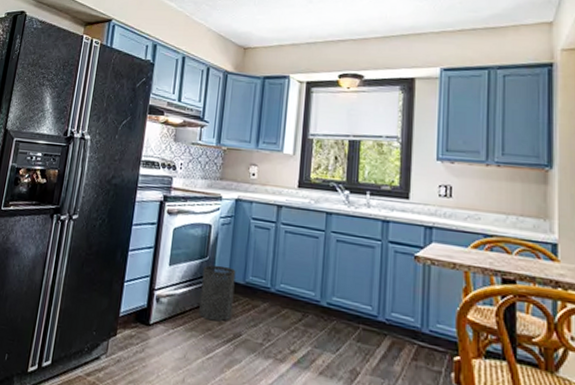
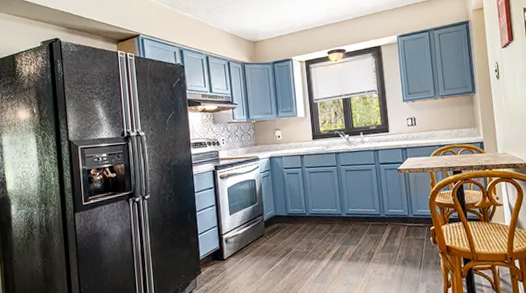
trash can: present [199,265,236,322] -> none [255,206,283,246]

